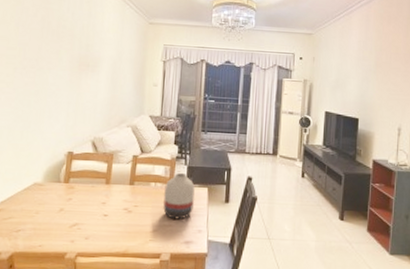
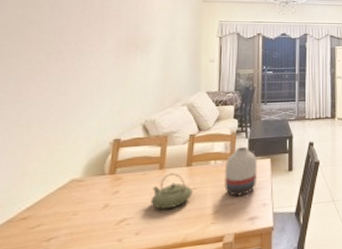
teapot: none [98,188,134,221] -> present [151,172,193,209]

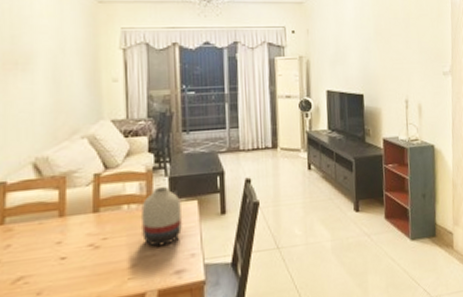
teapot: present [151,172,193,209] -> none [52,220,103,265]

